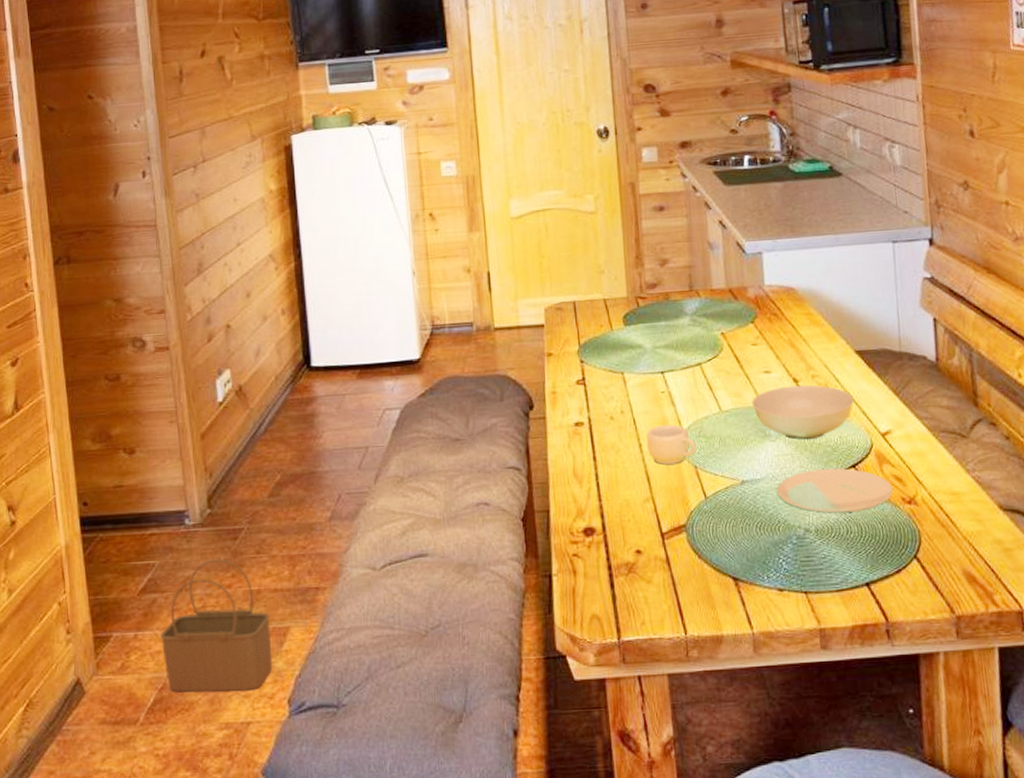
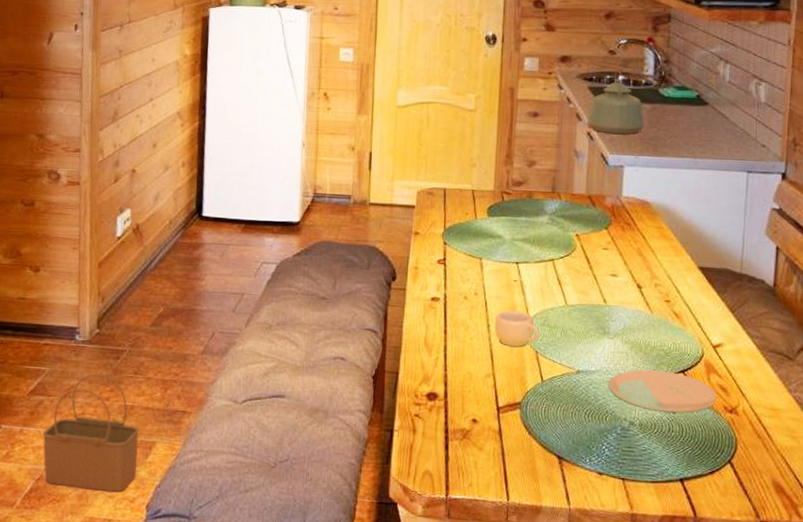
kettle: none [717,144,778,220] -> present [587,65,644,135]
bowl: present [751,385,854,440] -> none [596,290,692,342]

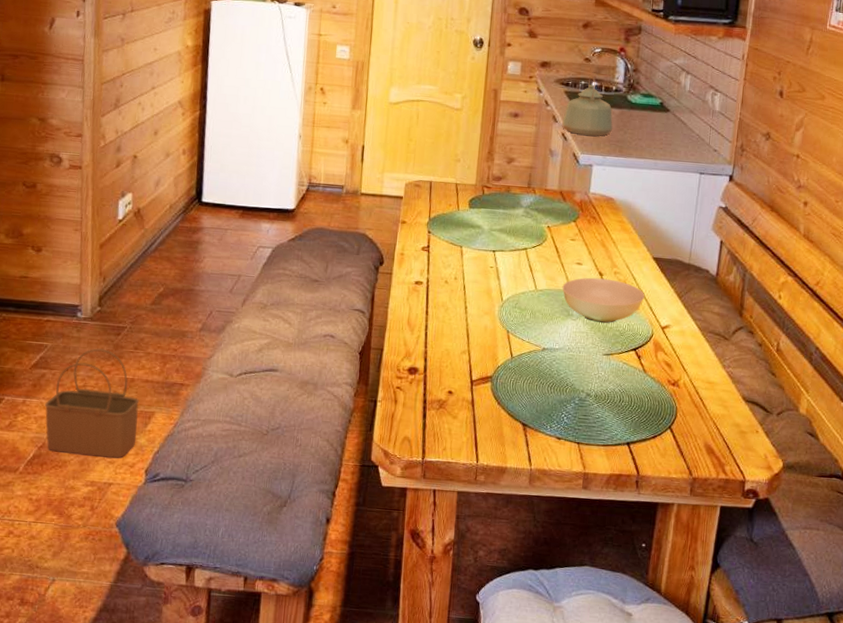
cup: present [494,310,540,348] -> none [471,293,511,328]
bowl: none [596,290,692,342] -> present [562,277,645,323]
plate: present [609,369,717,414] -> none [570,347,662,386]

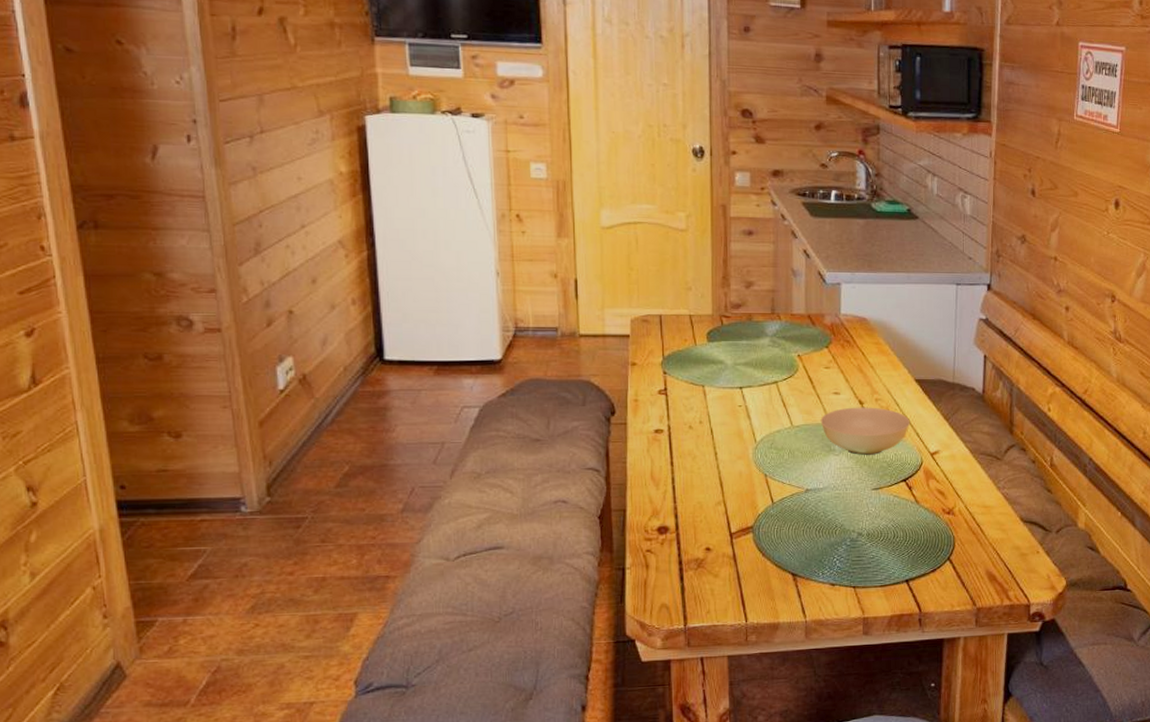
basket: present [45,348,139,458] -> none [213,546,337,675]
kettle: present [562,72,613,136] -> none [803,179,858,252]

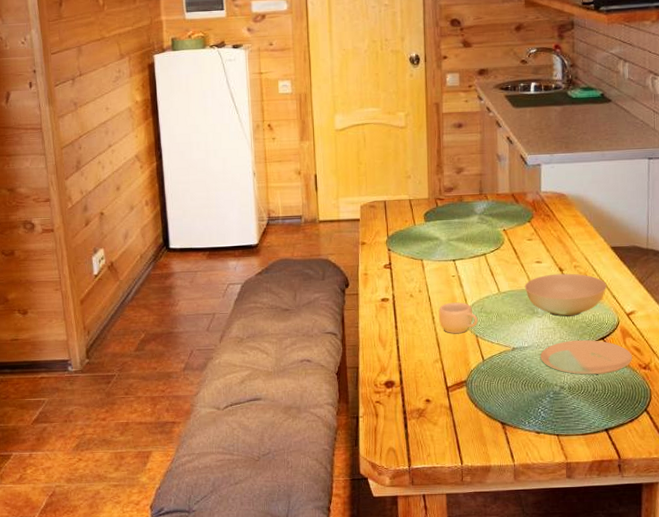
cup: none [721,436,767,473] -> present [438,302,478,334]
plate: none [837,481,936,521] -> present [541,339,632,376]

